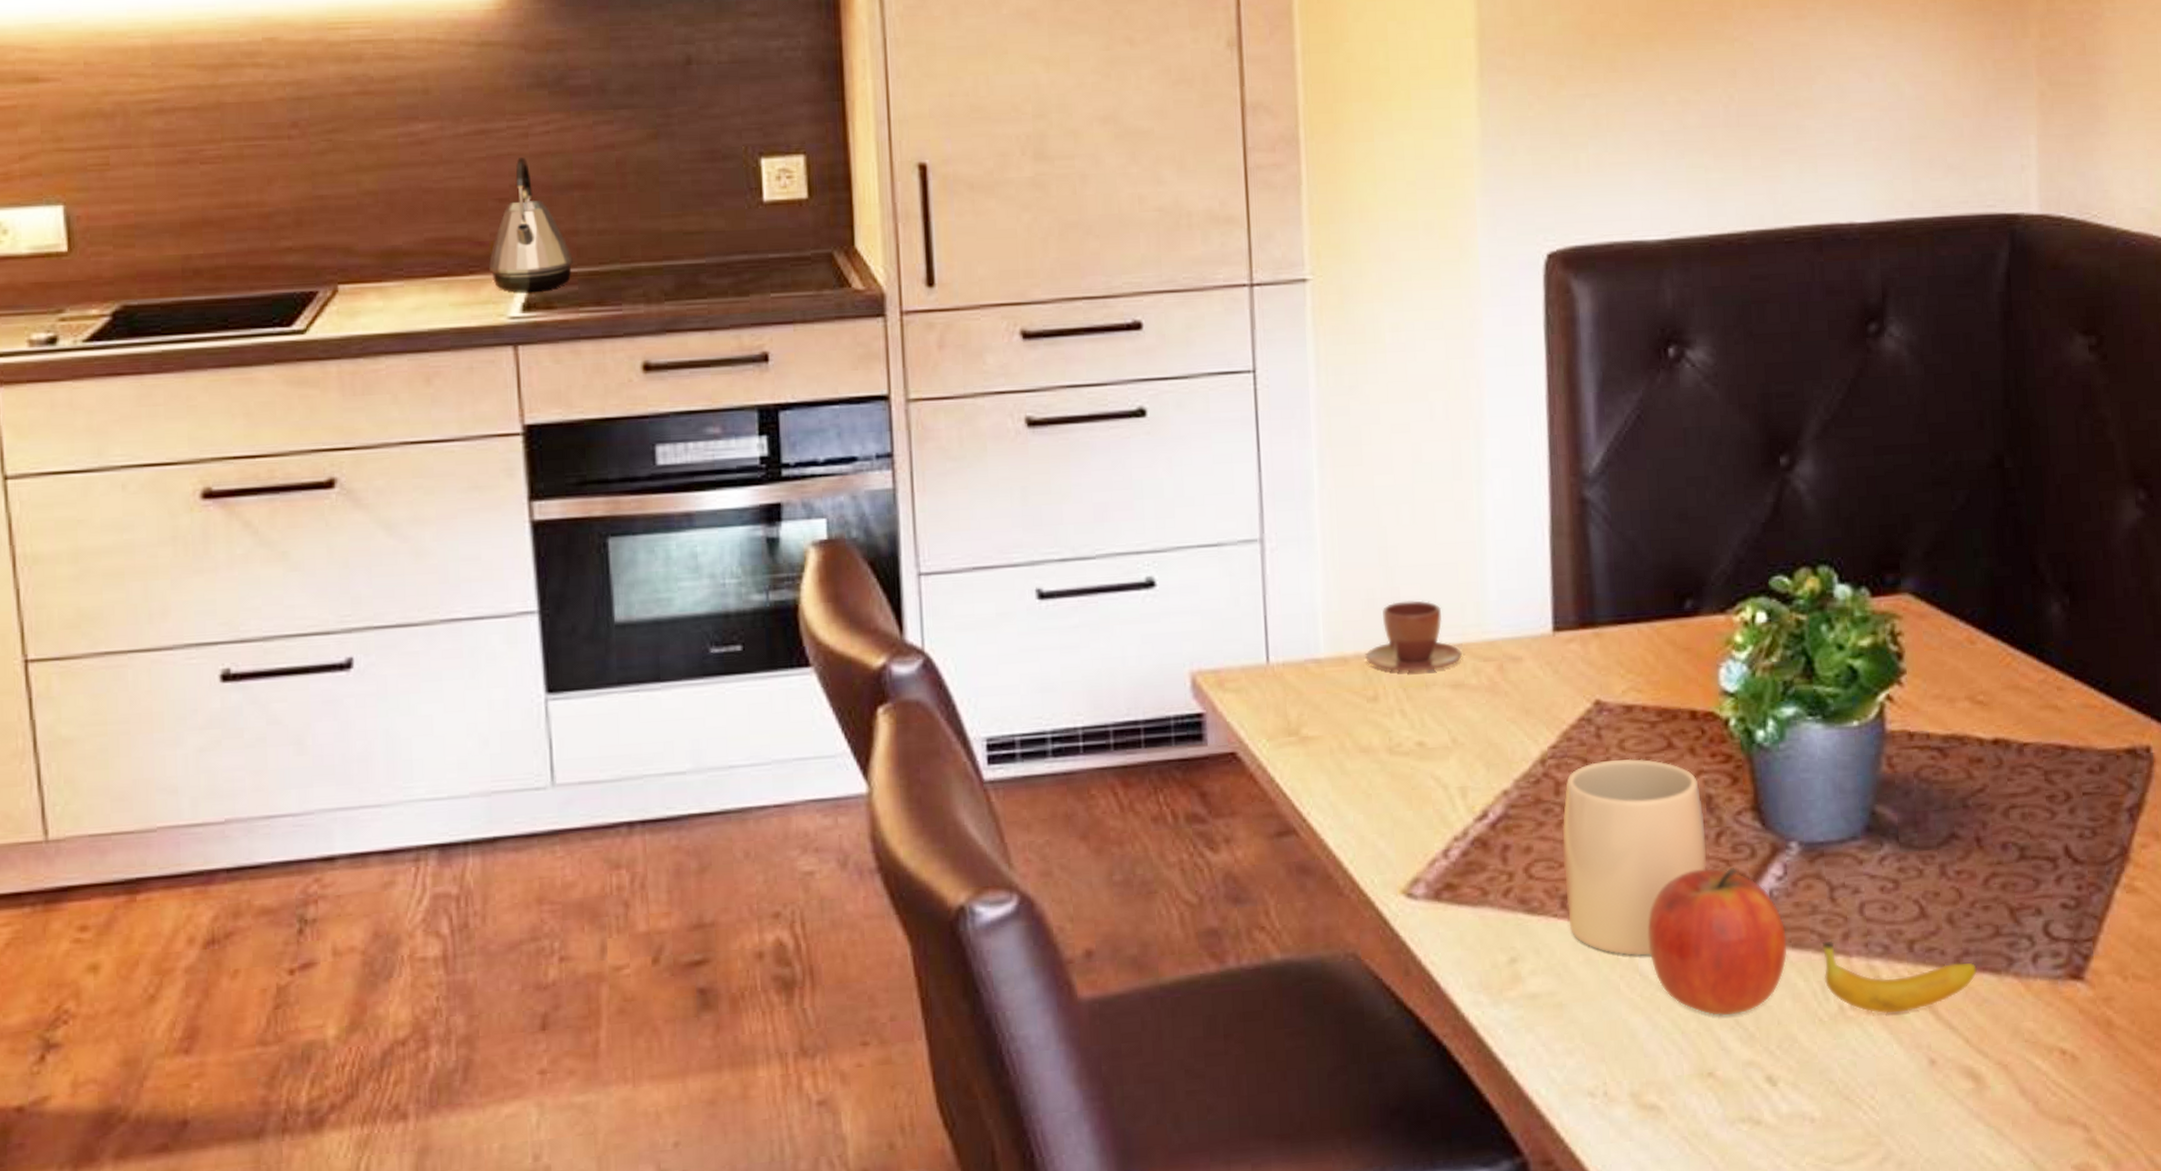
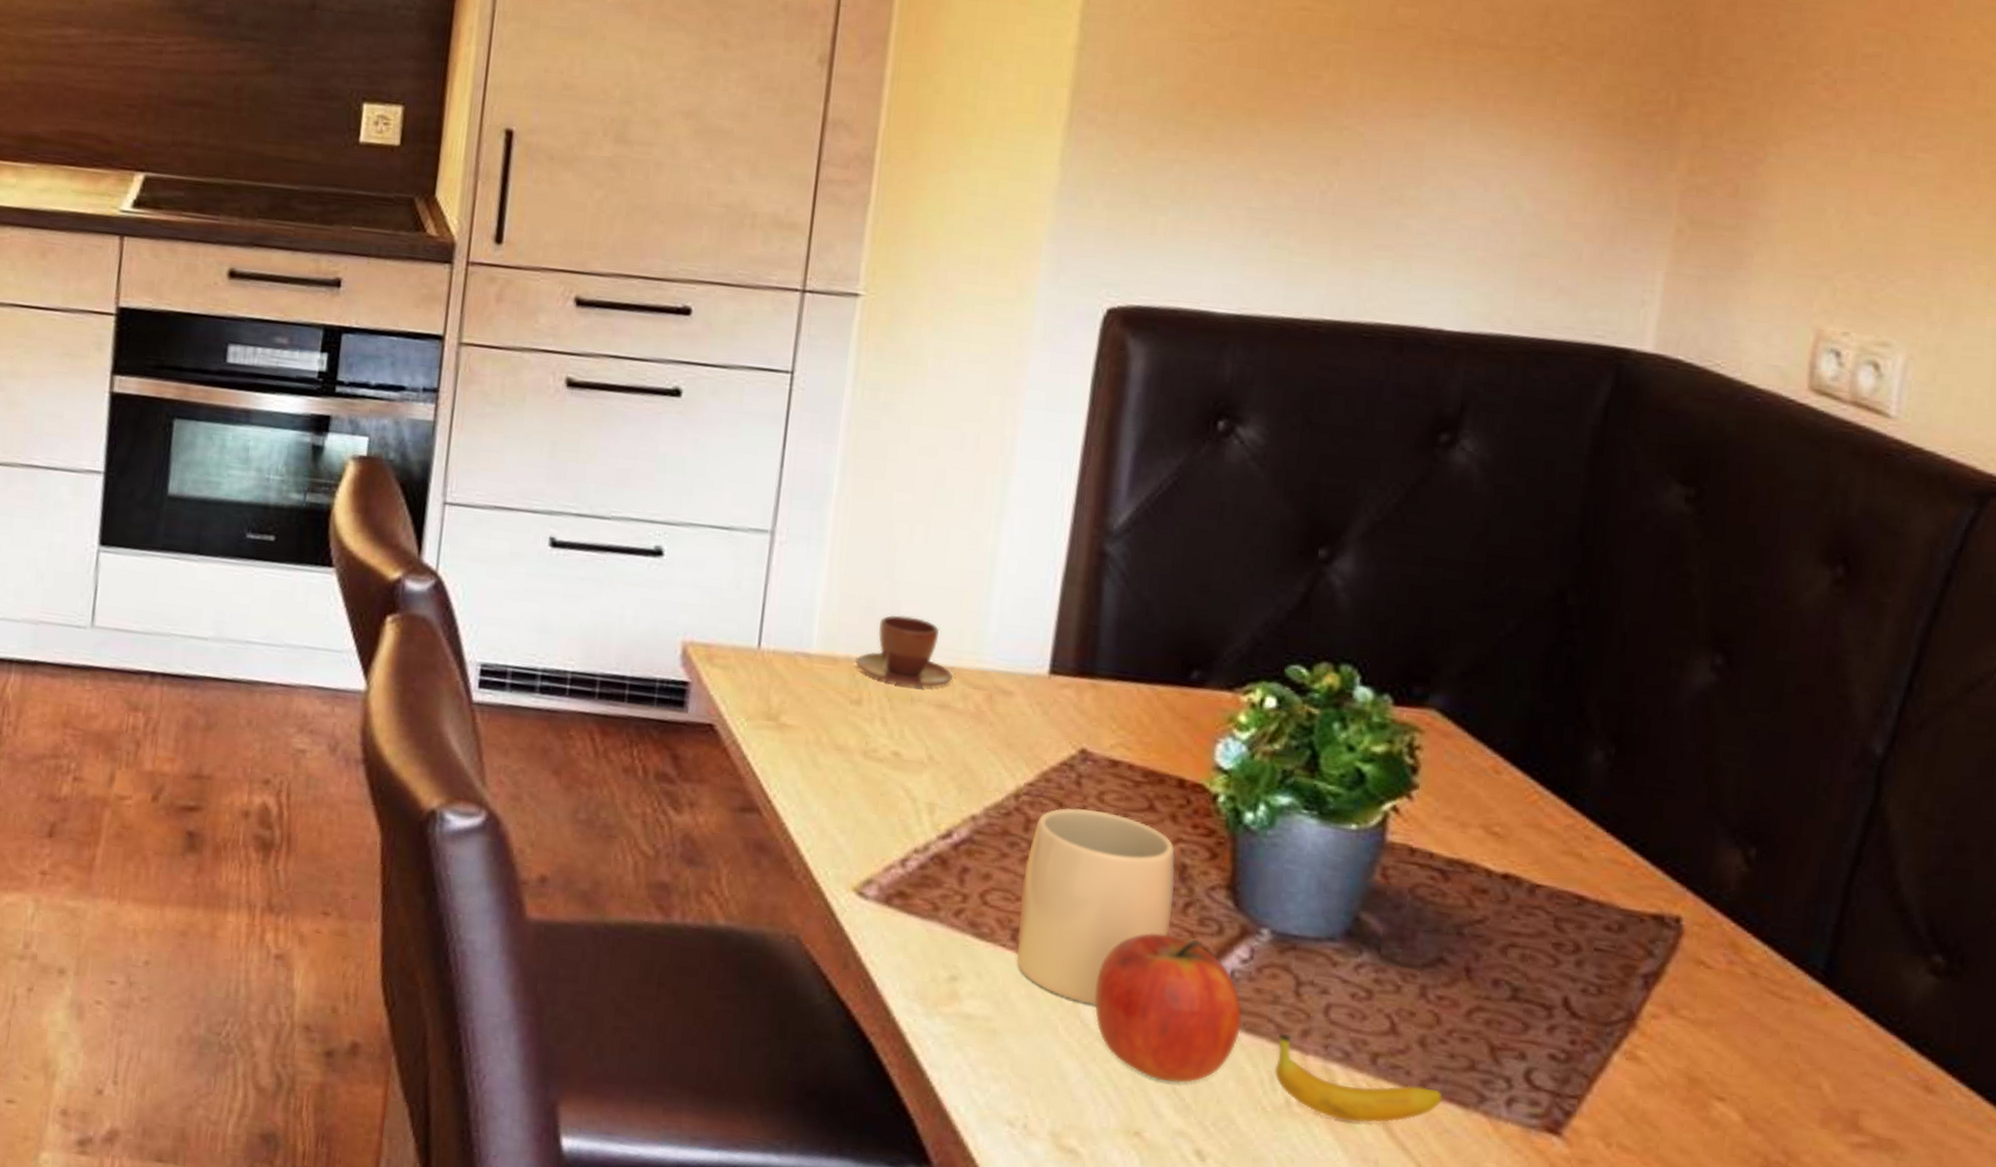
kettle: present [489,158,573,292] -> none [110,71,184,192]

